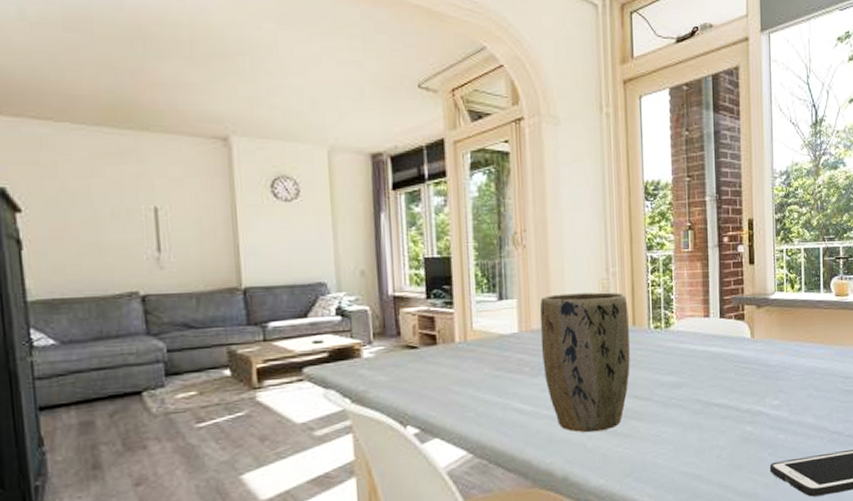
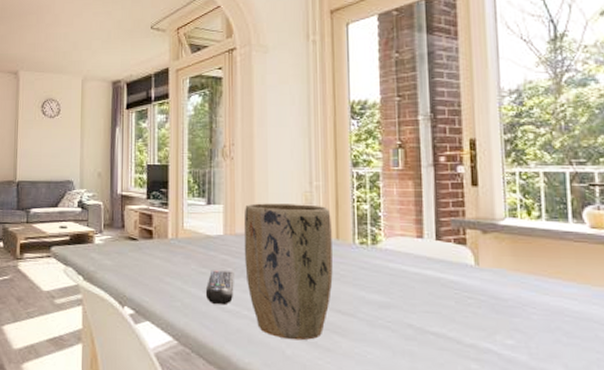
remote control: none [501,370,532,409] -> present [205,270,234,305]

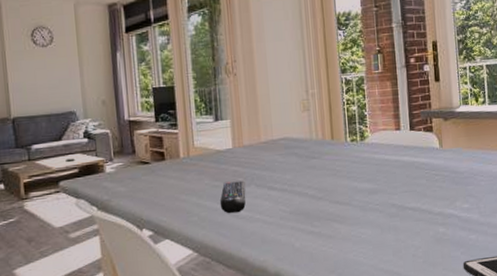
plant pot: present [243,203,333,341] -> none [250,111,331,234]

